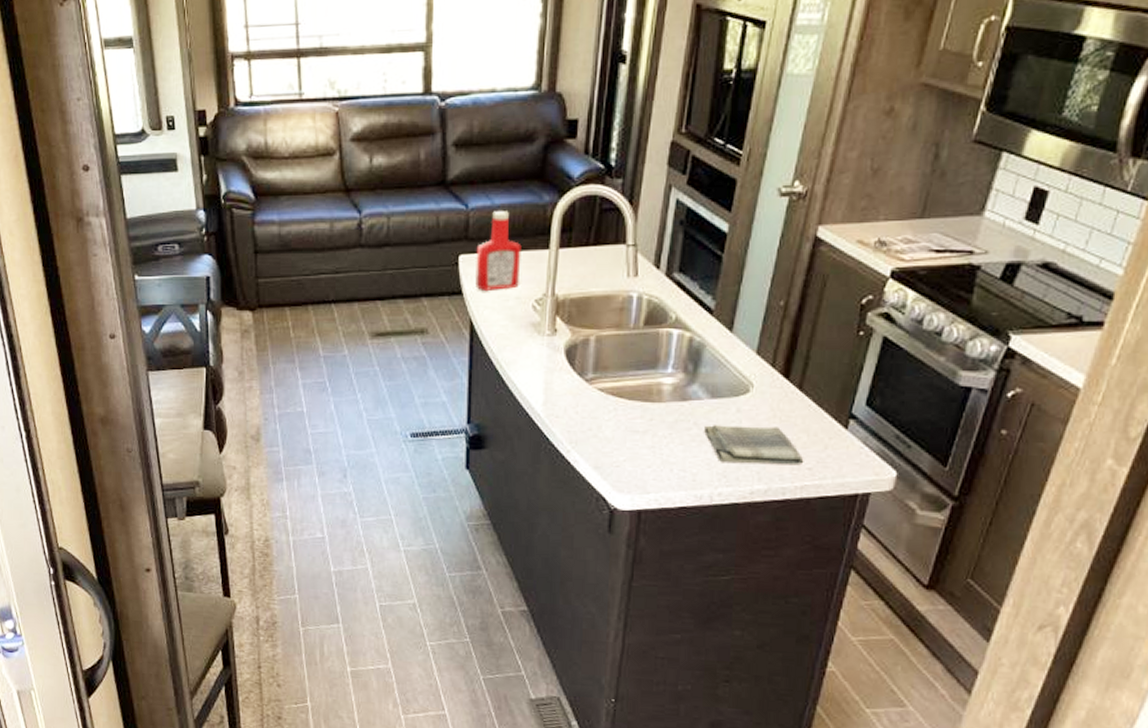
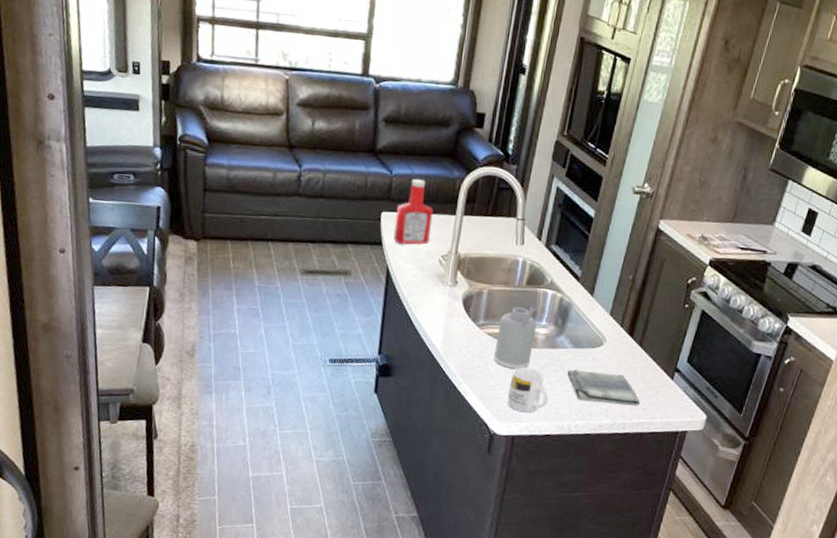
soap dispenser: none [609,348,661,429] -> present [494,304,537,369]
mug: none [628,426,681,482] -> present [507,367,548,413]

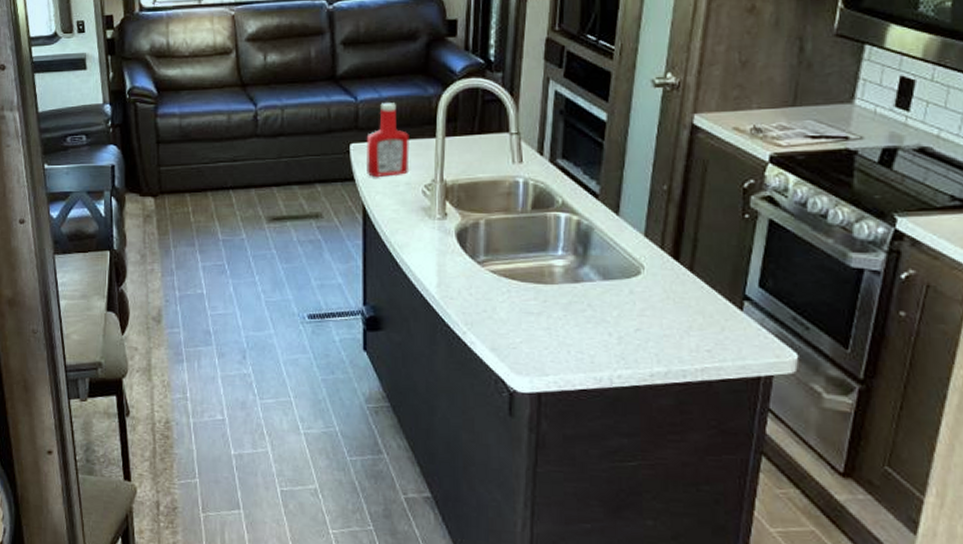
soap dispenser: present [494,304,537,369] -> none [502,231,552,311]
mug: present [507,367,548,413] -> none [525,308,578,364]
dish towel: present [567,369,641,406] -> none [599,307,702,348]

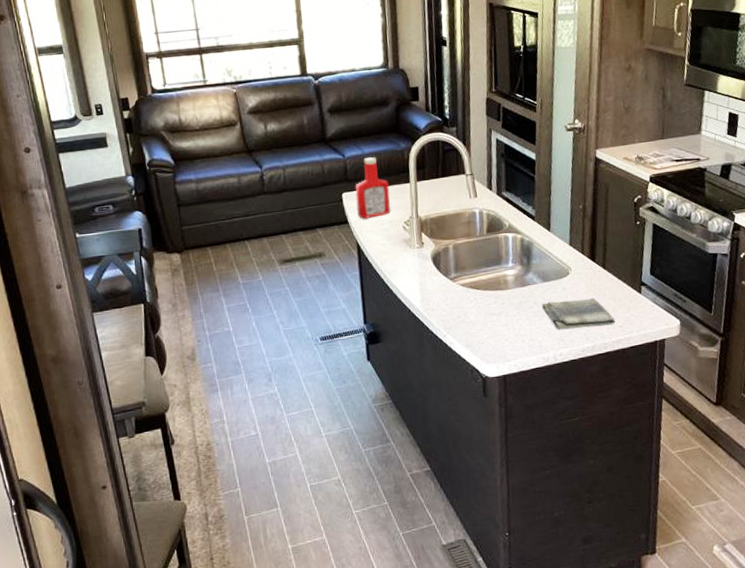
dish towel: none [599,307,702,348] -> present [542,298,616,329]

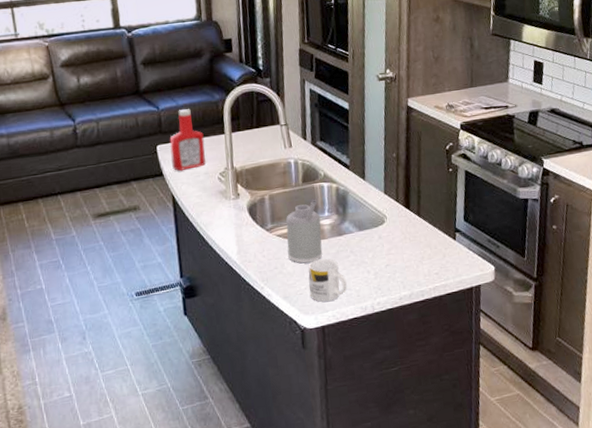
soap dispenser: none [469,249,506,313] -> present [286,199,322,264]
mug: none [491,308,530,352] -> present [308,258,347,303]
dish towel: present [542,298,616,329] -> none [359,245,432,278]

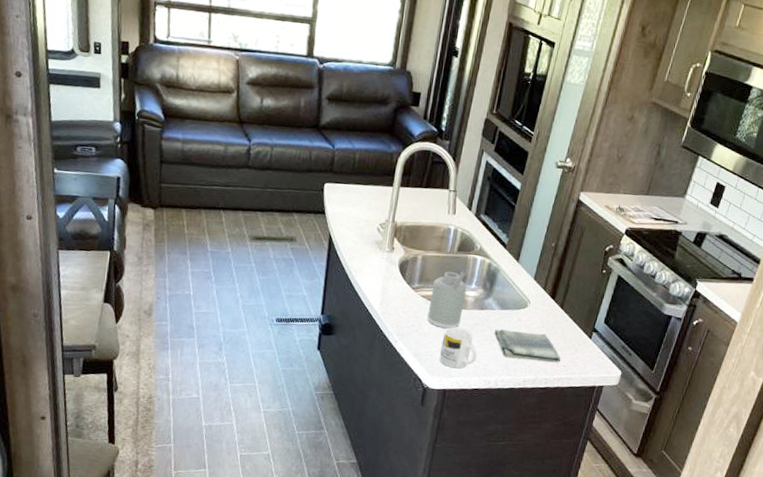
ketchup bottle: present [169,109,206,171] -> none [335,153,373,214]
dish towel: none [359,245,432,278] -> present [494,329,561,363]

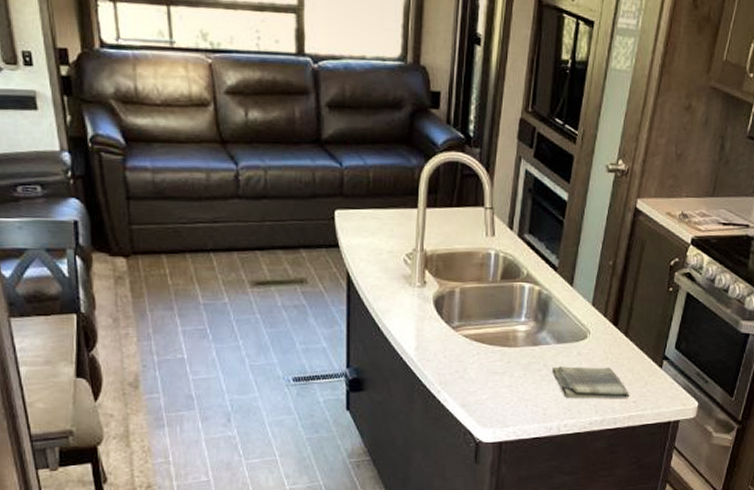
soap dispenser: present [427,269,468,329] -> none [473,300,516,371]
mug: present [439,327,477,369] -> none [491,368,534,417]

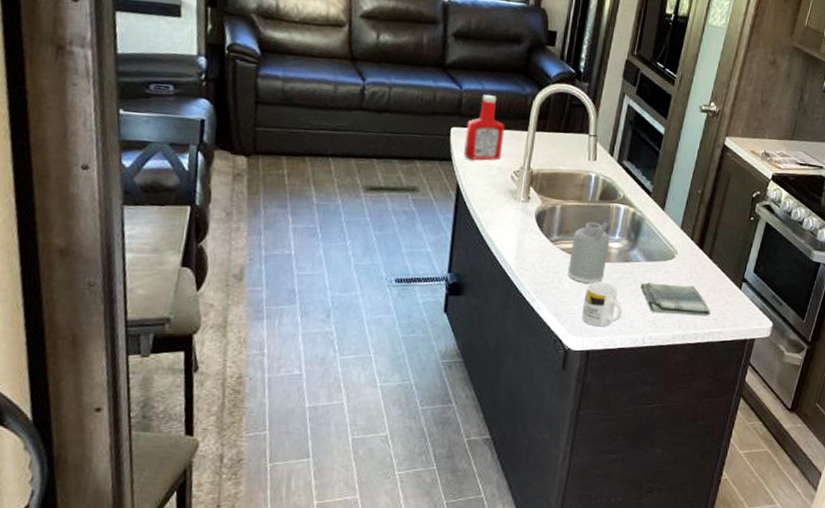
ketchup bottle: none [351,171,393,246] -> present [464,95,505,161]
soap dispenser: none [473,300,516,371] -> present [568,219,610,284]
mug: none [491,368,534,417] -> present [581,281,622,327]

